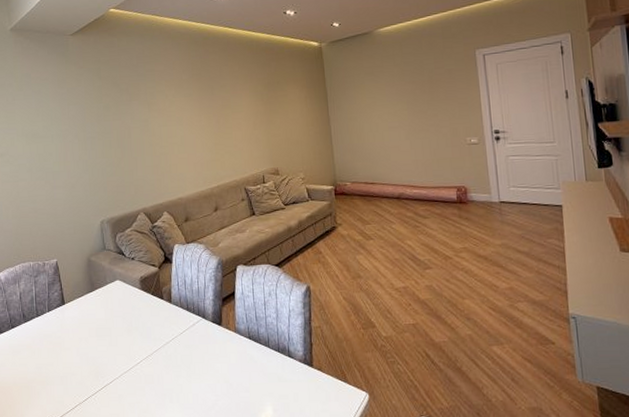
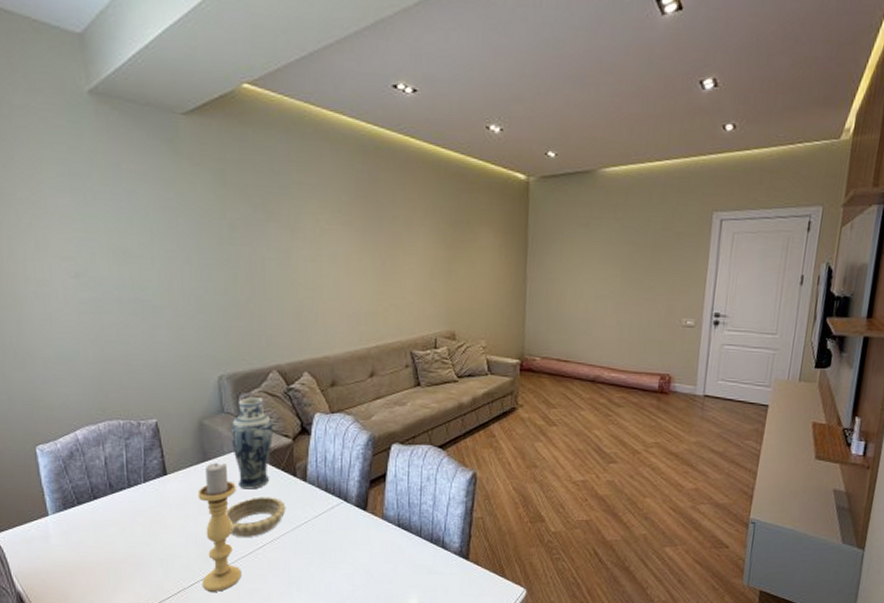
candle holder: none [88,291,125,405] -> present [197,462,242,592]
decorative bowl: none [109,318,157,356] -> present [225,497,286,538]
vase: none [111,235,143,313] -> present [230,397,273,490]

